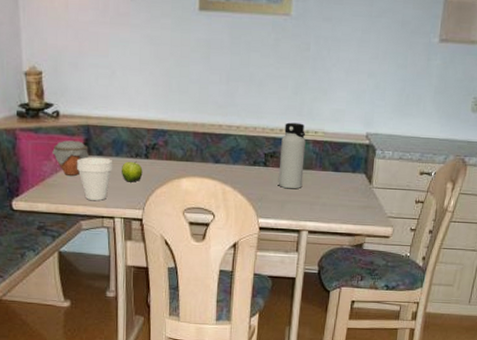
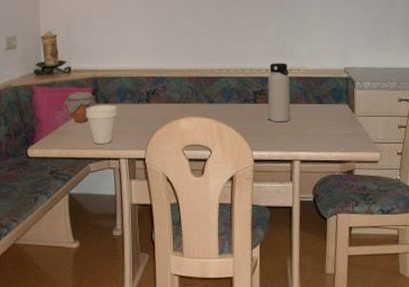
fruit: present [122,161,143,182] -> none [126,106,145,125]

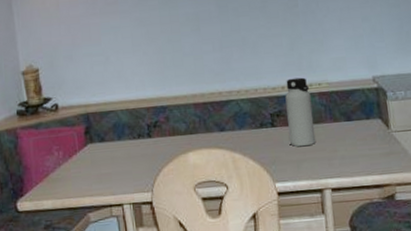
jar: present [64,91,96,123] -> none [54,130,91,167]
cup: present [86,104,118,144] -> none [79,143,117,190]

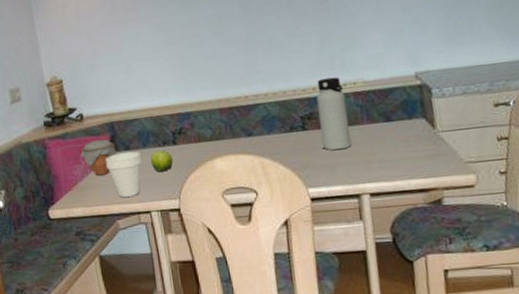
jar: none [54,130,91,167] -> present [81,139,117,176]
cup: none [79,143,117,190] -> present [106,151,143,197]
fruit: none [125,142,147,165] -> present [151,150,173,172]

